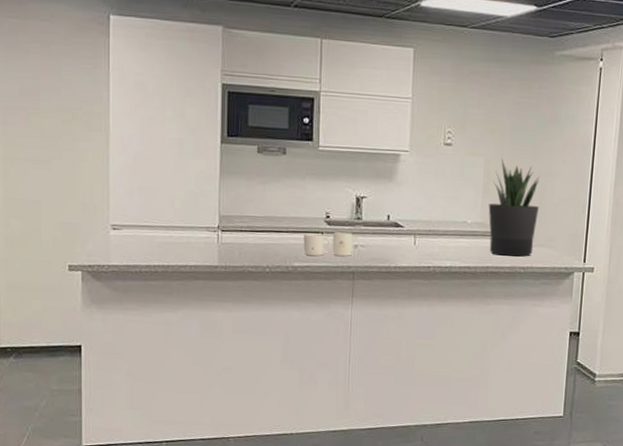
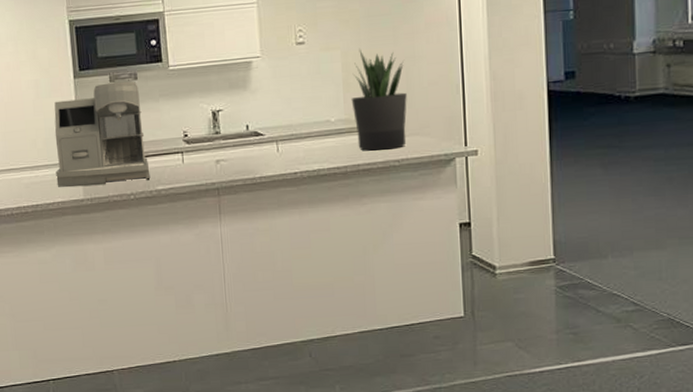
coffee machine: none [191,153,288,256] -> present [54,81,151,188]
mug: present [303,233,331,256] -> none [164,153,192,178]
mug: present [332,232,361,256] -> none [192,149,223,174]

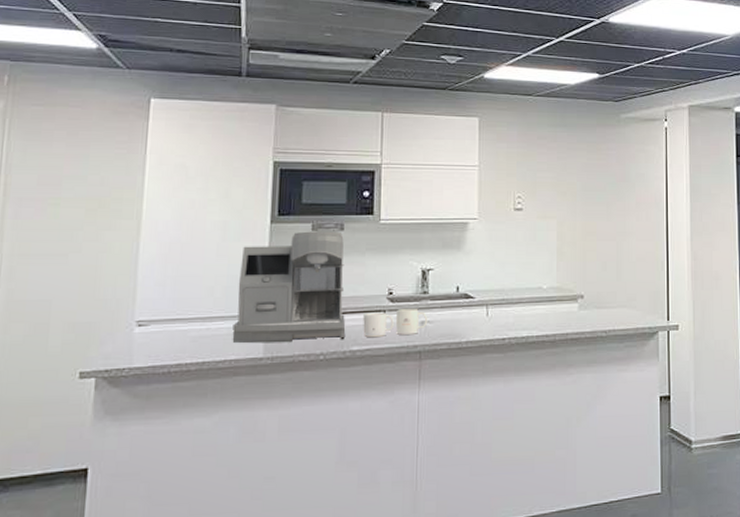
mug: none [164,153,192,178] -> present [363,312,394,338]
mug: none [192,149,223,174] -> present [395,309,428,335]
planter: present [351,49,407,151] -> none [564,220,616,320]

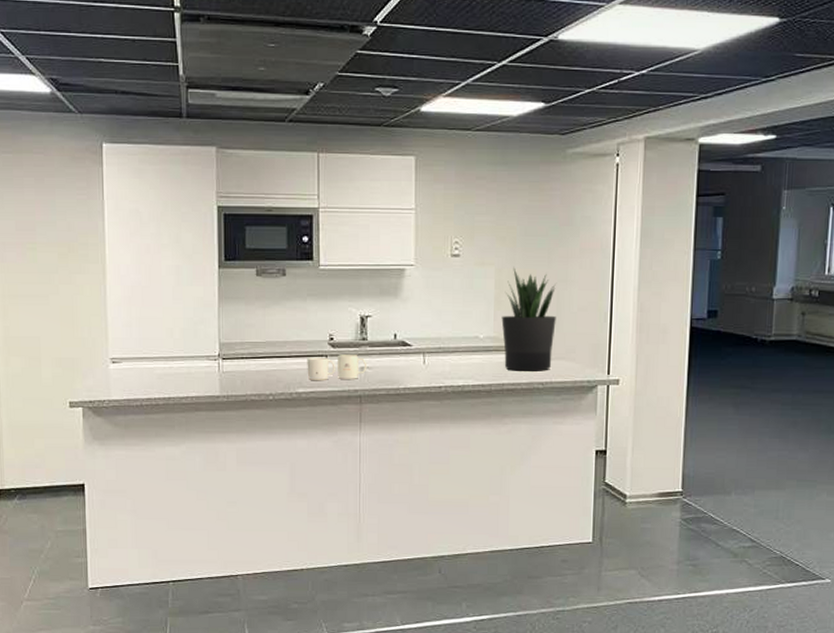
coffee machine: present [232,231,346,344] -> none [192,276,292,383]
planter: none [564,220,616,320] -> present [501,267,556,371]

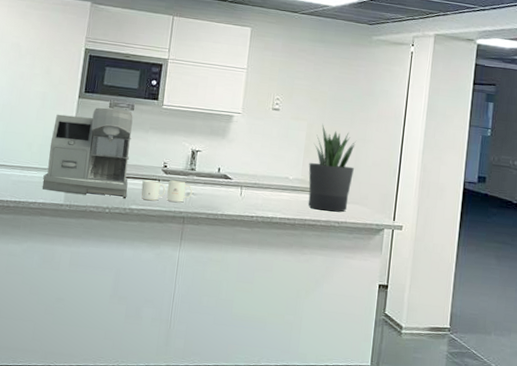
coffee machine: none [192,276,292,383] -> present [42,108,133,199]

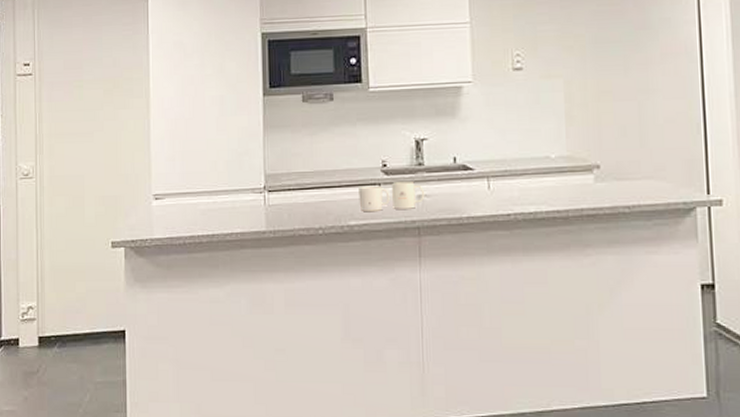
coffee machine: present [42,108,133,199] -> none [236,102,342,217]
planter: present [308,124,356,212] -> none [575,78,640,194]

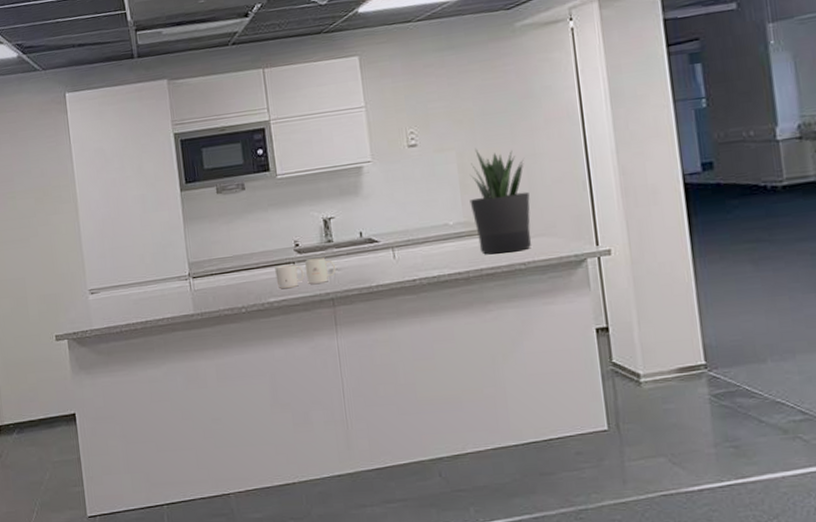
planter: none [575,78,640,194] -> present [469,149,532,255]

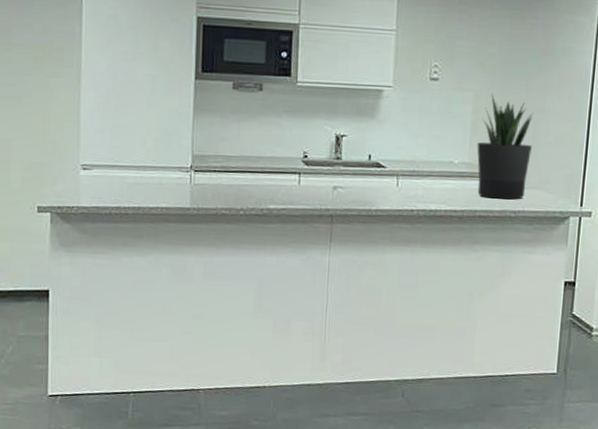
mug: present [275,264,305,289] -> none [279,174,308,198]
mug: present [304,258,336,284] -> none [309,172,340,198]

